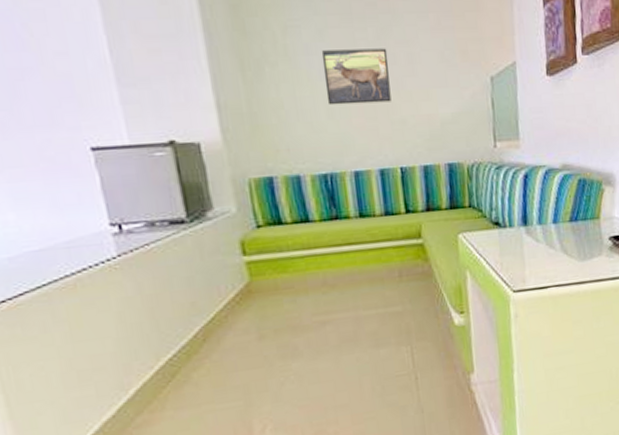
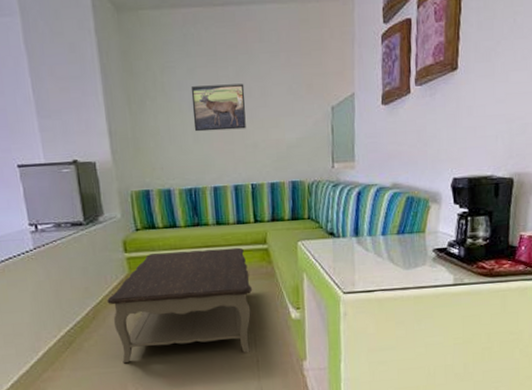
coffee table: none [221,243,407,396] -> present [107,247,253,364]

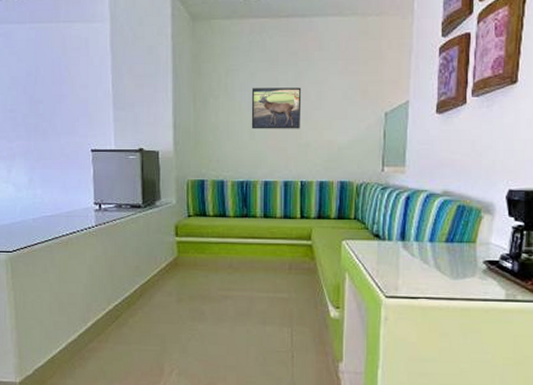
coffee table: present [107,247,253,364] -> none [155,240,294,347]

